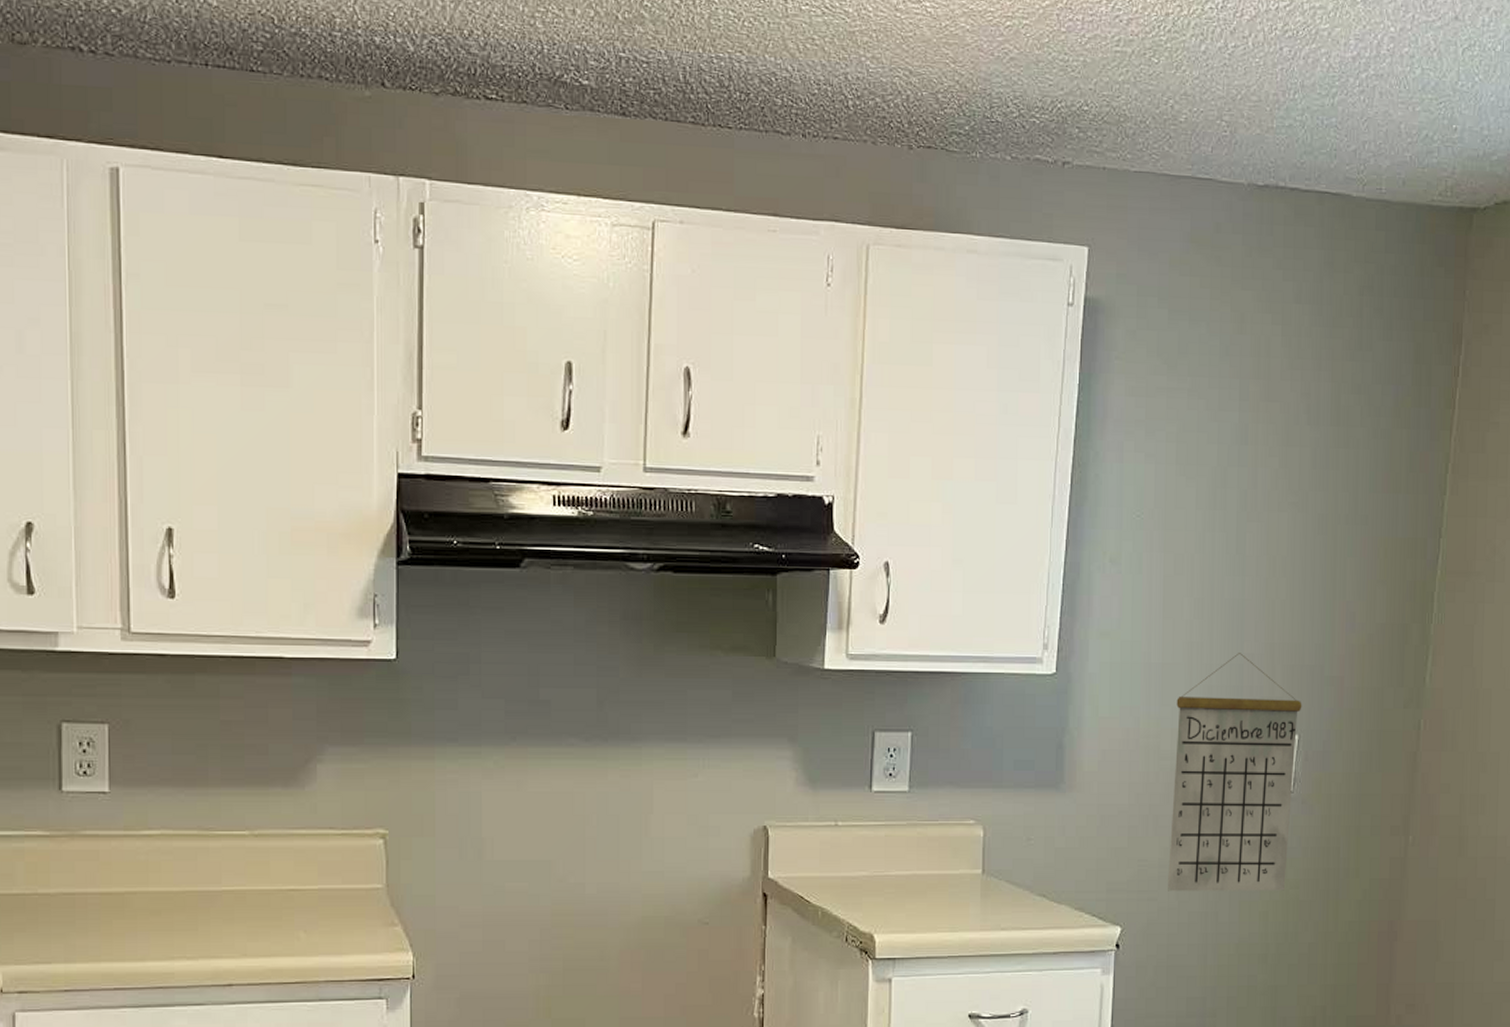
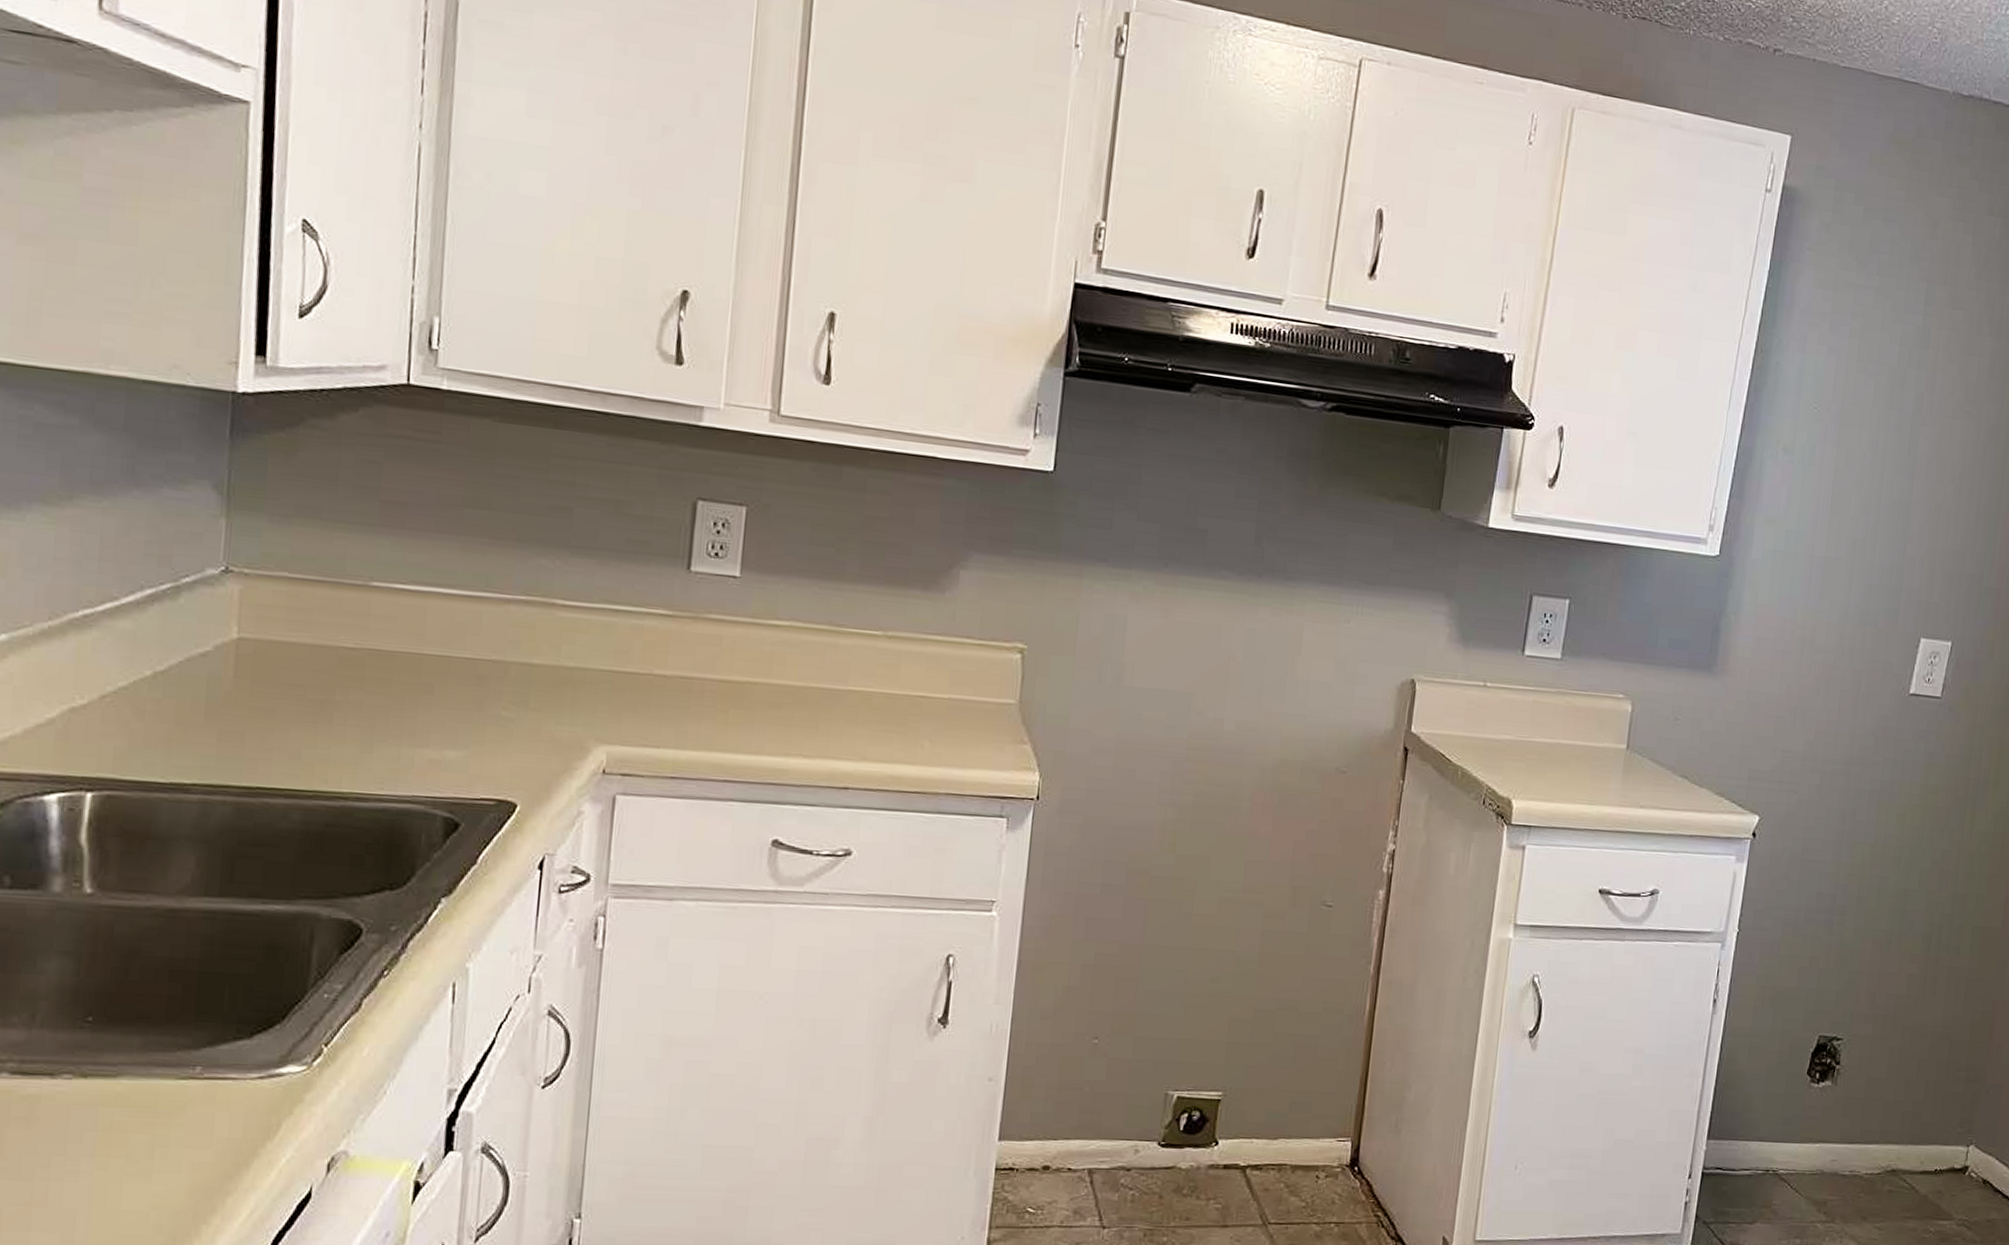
calendar: present [1168,653,1302,891] -> none [1809,554,1958,795]

